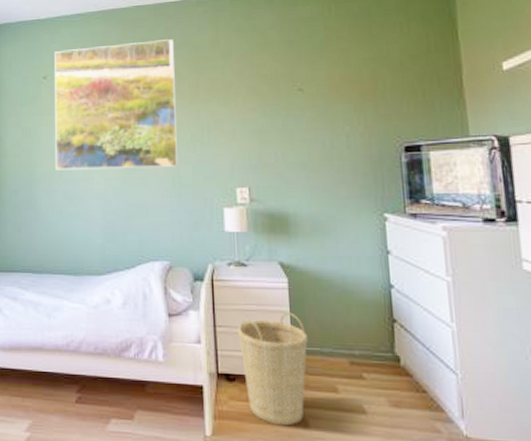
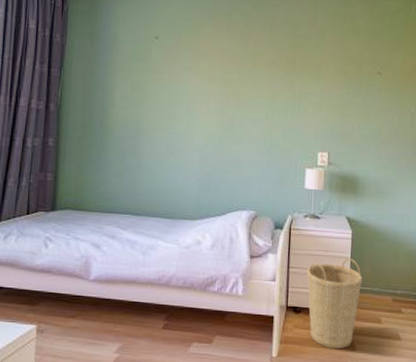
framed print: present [55,39,179,170] -> none [160,14,278,130]

